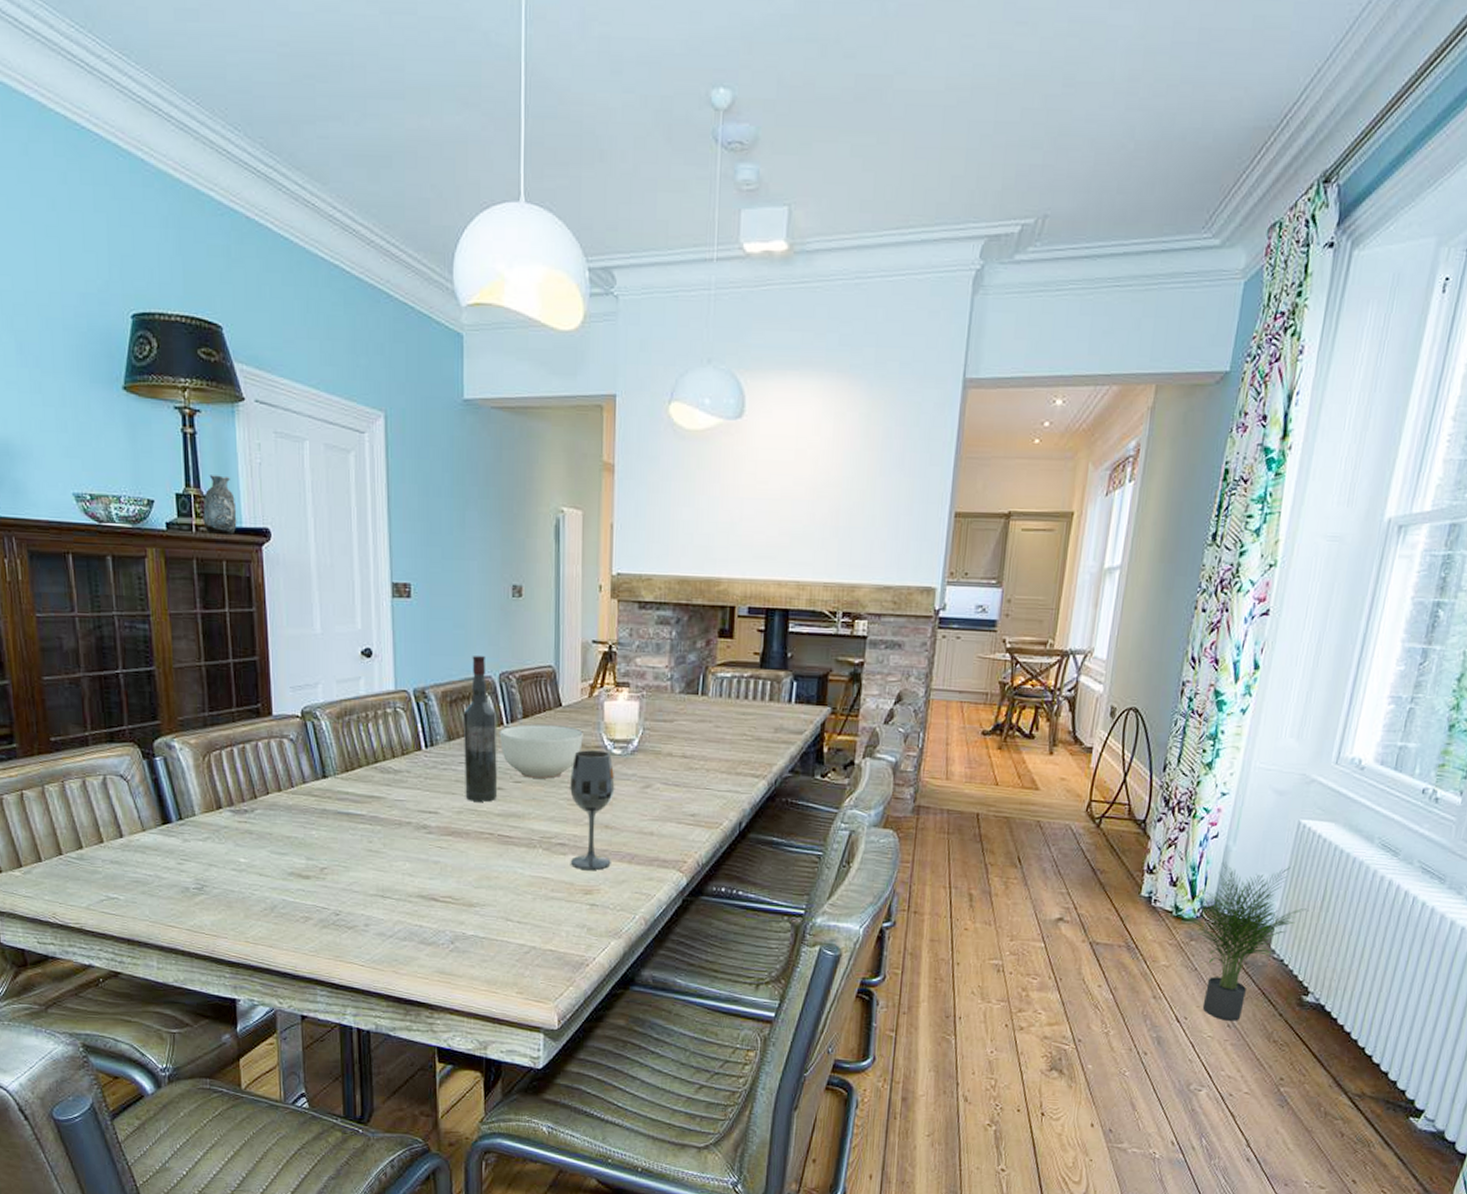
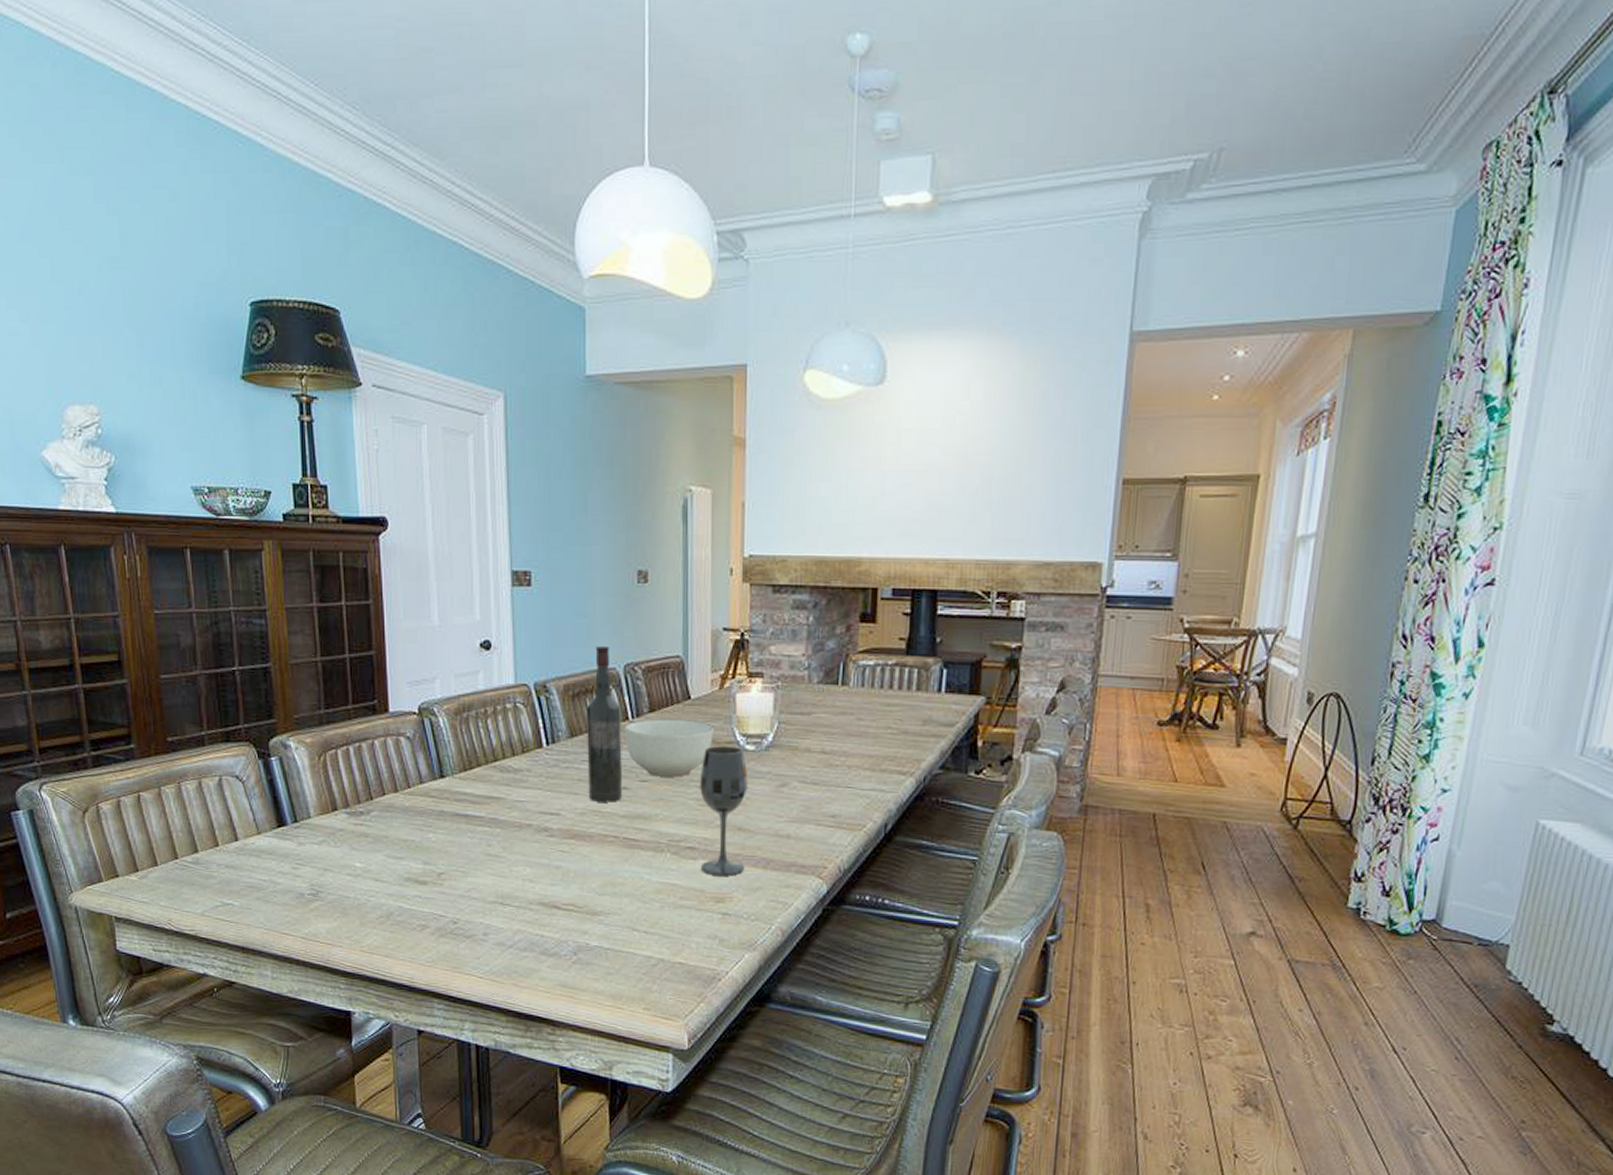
decorative vase: present [203,475,237,536] -> none [319,463,354,526]
potted plant: present [1177,861,1306,1021] -> none [1391,868,1548,1053]

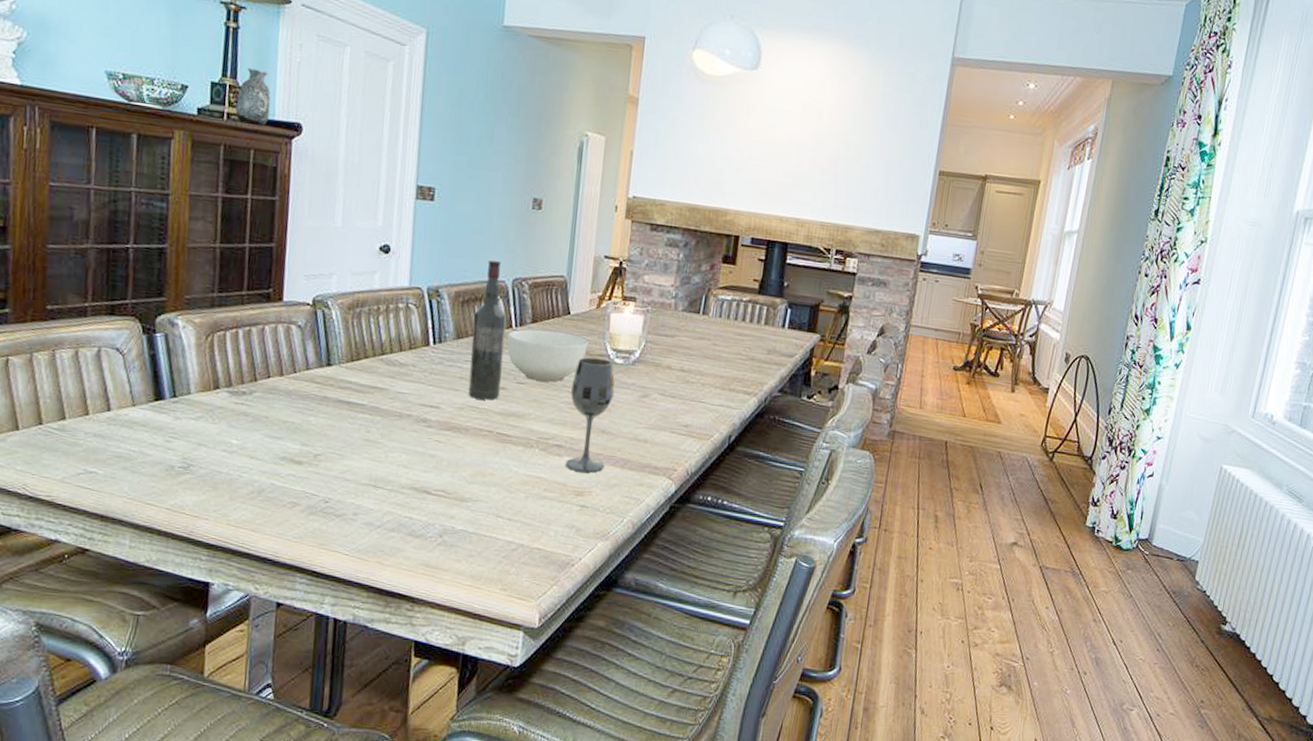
decorative vase: none [319,463,354,526] -> present [235,68,272,127]

